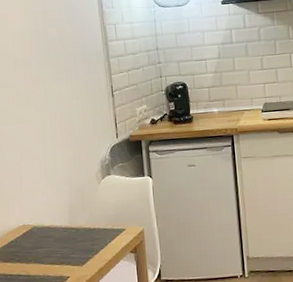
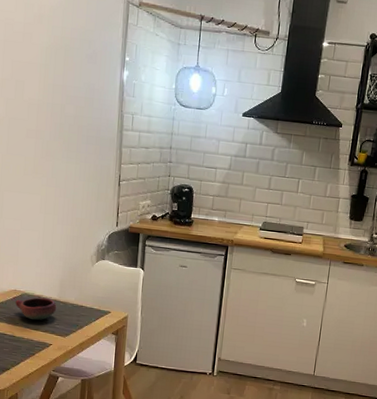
bowl: none [26,227,69,254] -> present [15,297,57,321]

